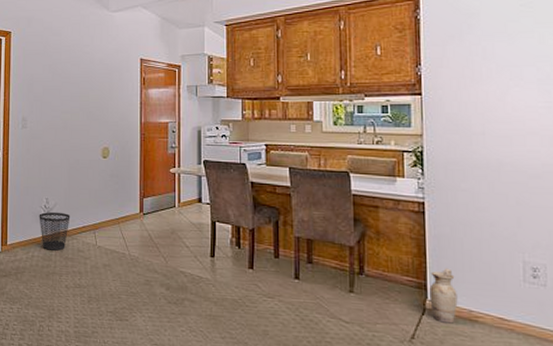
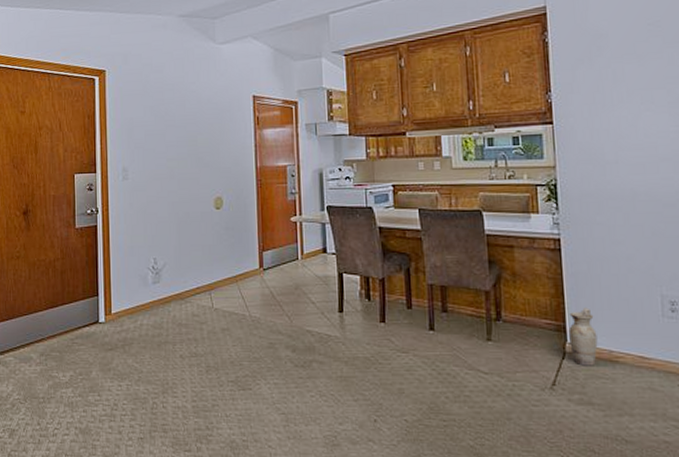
wastebasket: present [39,211,71,251] -> none [146,273,183,317]

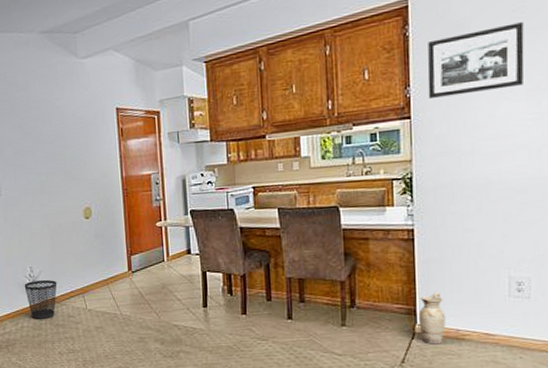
wastebasket: none [146,273,183,317] -> present [24,279,58,319]
picture frame: none [567,36,664,105] -> present [427,22,525,98]

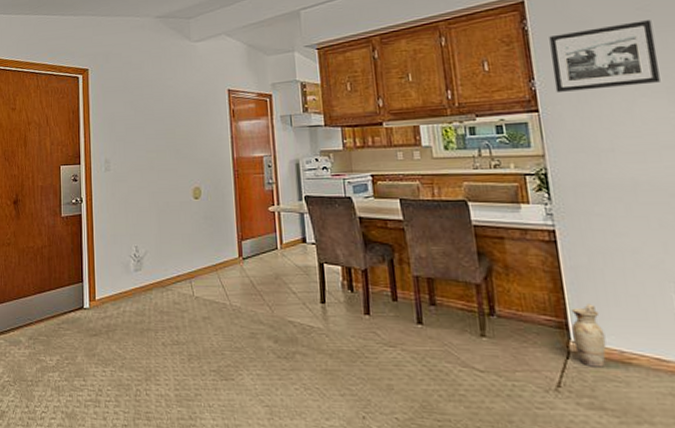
wastebasket: present [24,279,58,319] -> none [128,261,163,304]

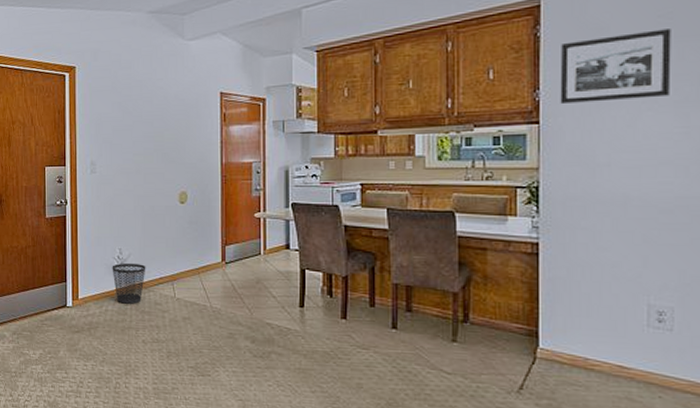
wastebasket: none [128,261,163,304] -> present [112,262,146,304]
ceramic jug: present [571,304,607,368] -> none [541,314,572,373]

